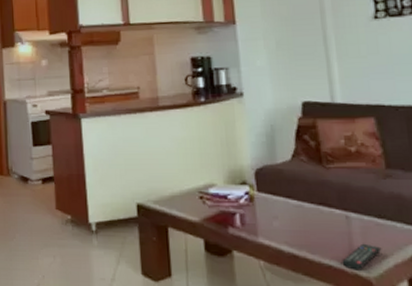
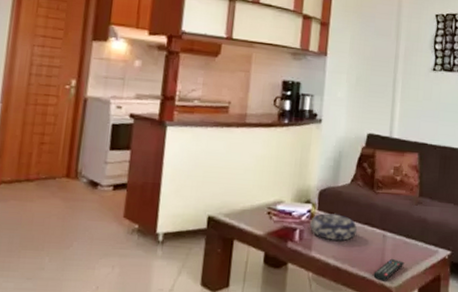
decorative bowl: none [251,193,311,226] -> present [310,212,358,242]

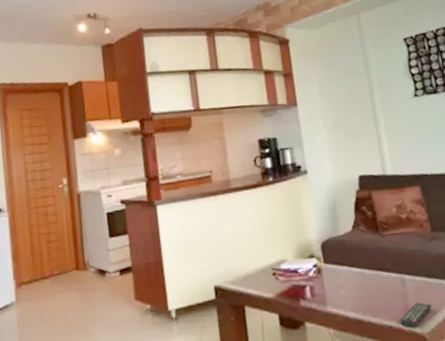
decorative bowl: present [310,212,358,242] -> none [319,264,372,293]

